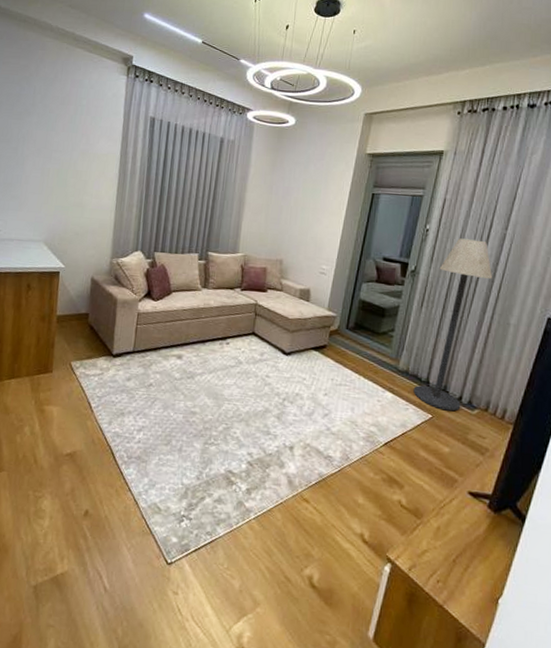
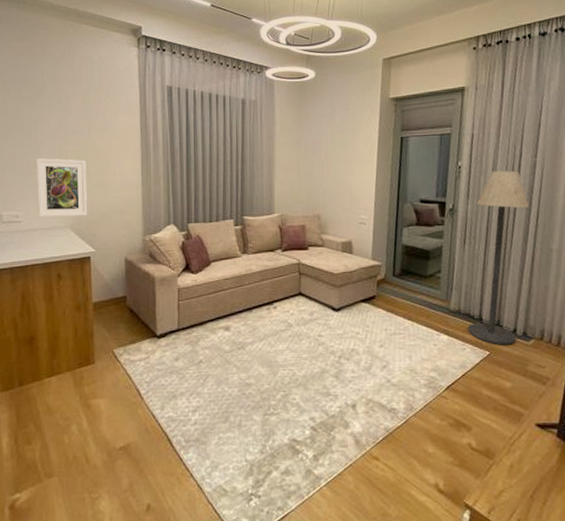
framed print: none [16,172,66,233] -> present [36,158,87,218]

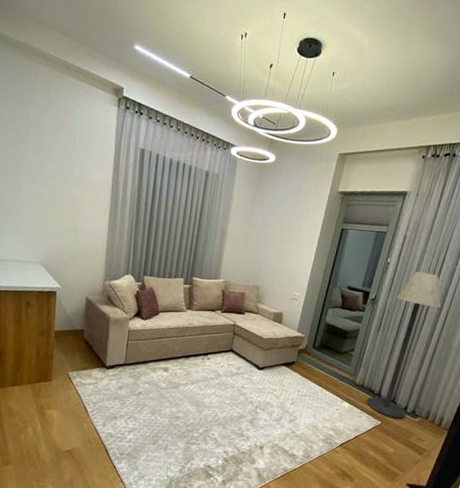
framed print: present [36,158,87,218] -> none [14,197,61,255]

